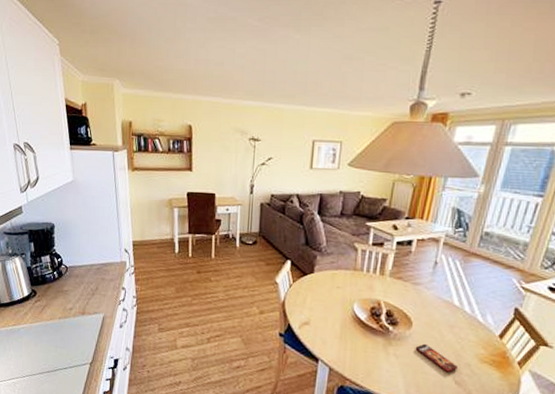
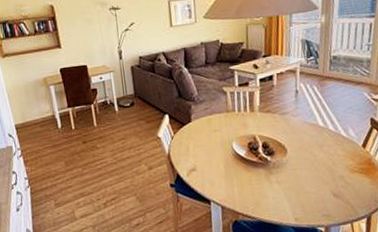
smartphone: present [415,343,458,373] -> none [293,166,333,188]

